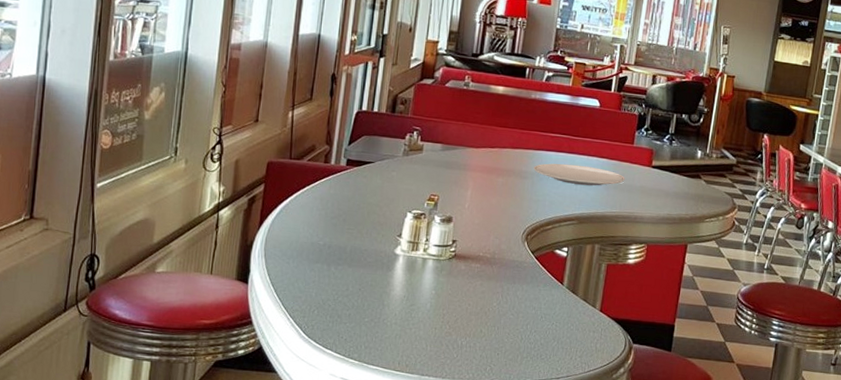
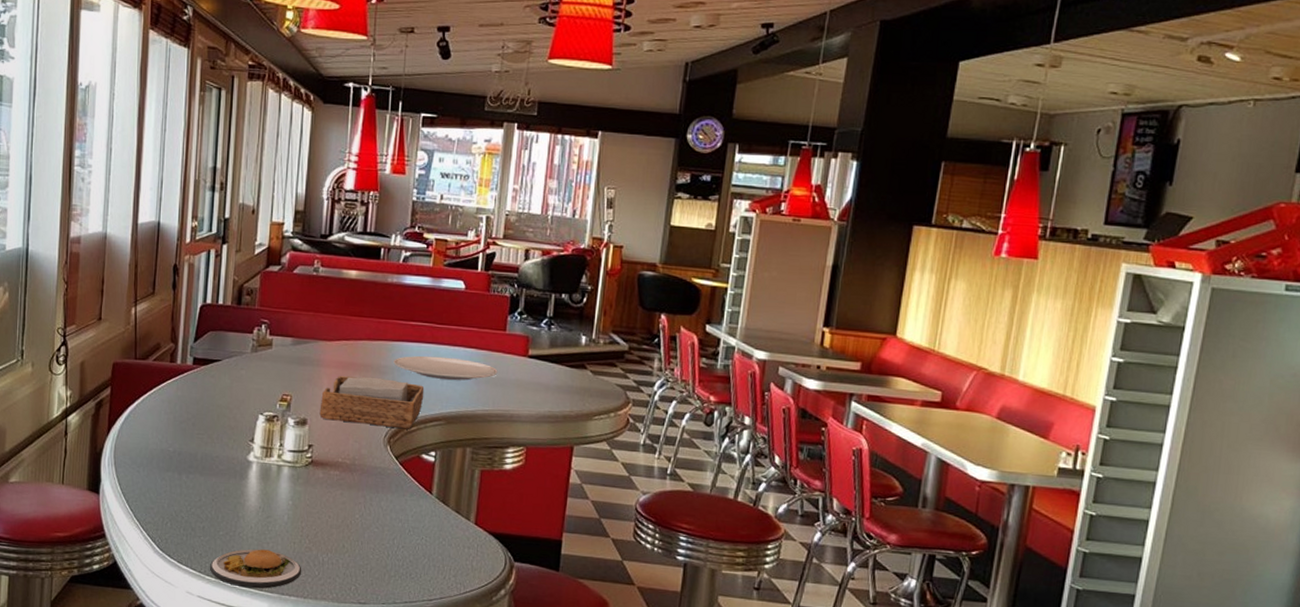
hamburger: none [353,334,442,370] -> present [209,549,302,589]
napkin holder: none [464,179,560,228] -> present [319,376,425,430]

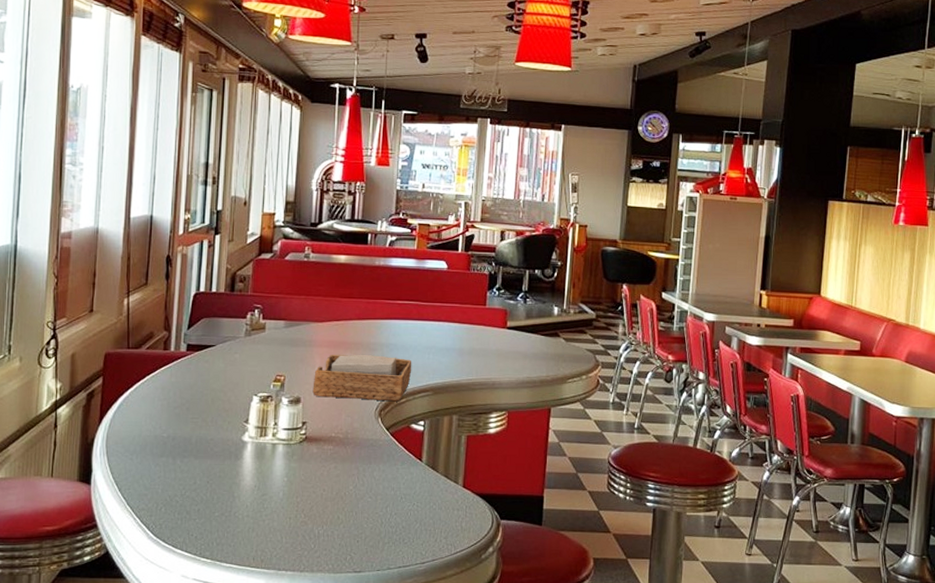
hamburger: present [209,549,302,589] -> none [205,527,298,567]
plate: present [394,355,498,381] -> none [383,332,480,353]

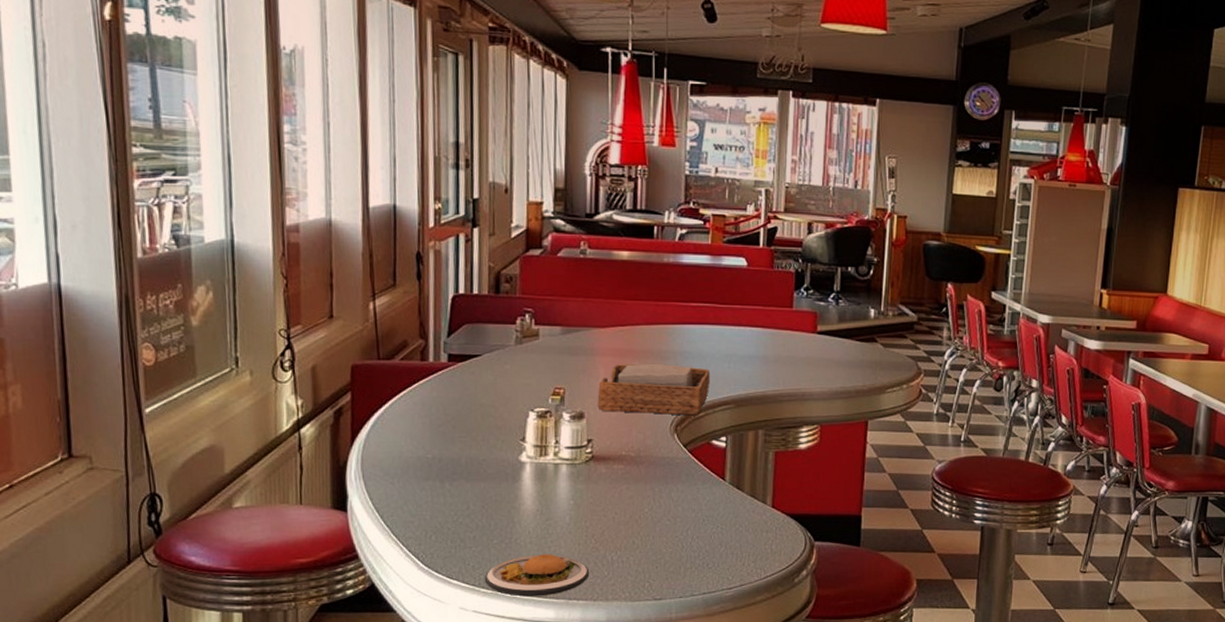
hamburger: none [205,527,298,567] -> present [484,554,590,597]

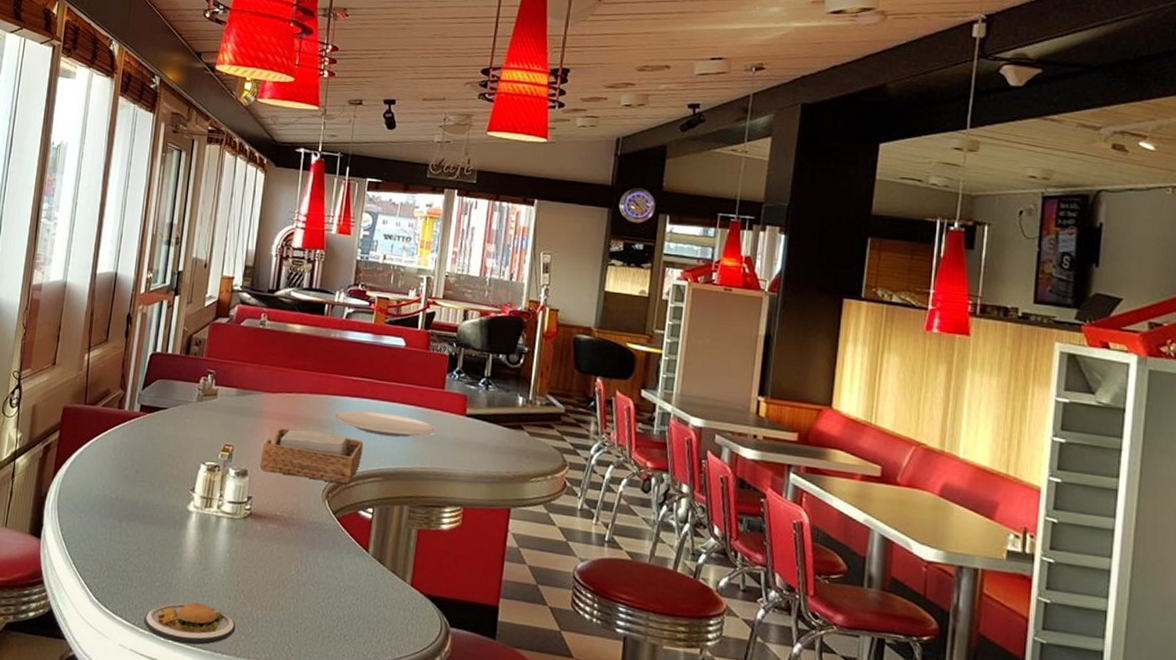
plate: none [675,338,787,361] -> present [334,410,436,437]

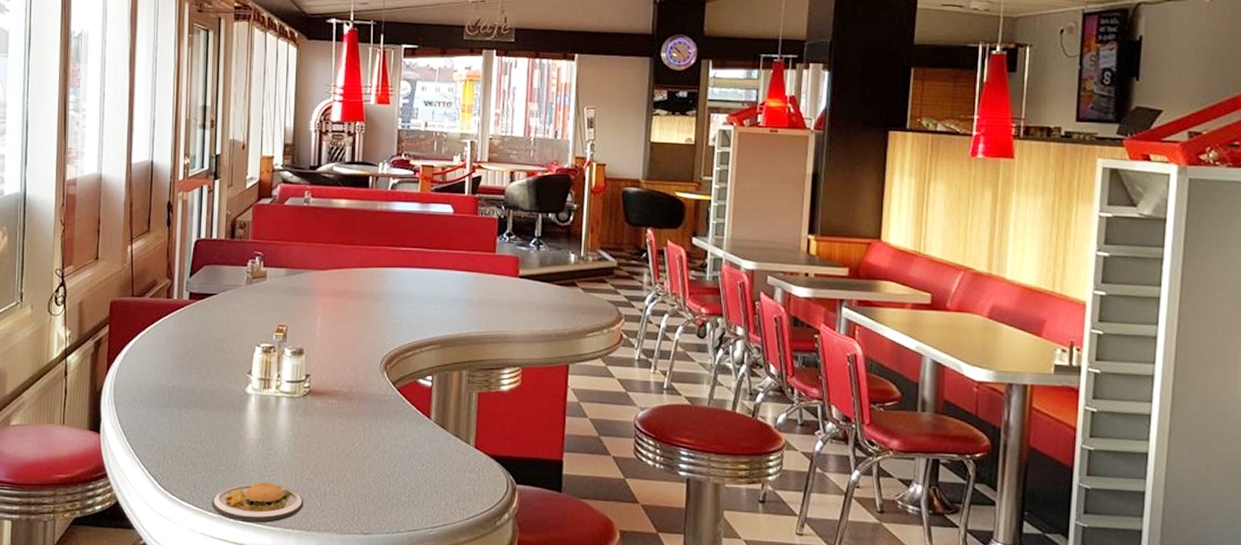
napkin holder: present [260,428,364,485] -> none [315,304,418,355]
plate: present [334,410,436,437] -> none [387,280,490,303]

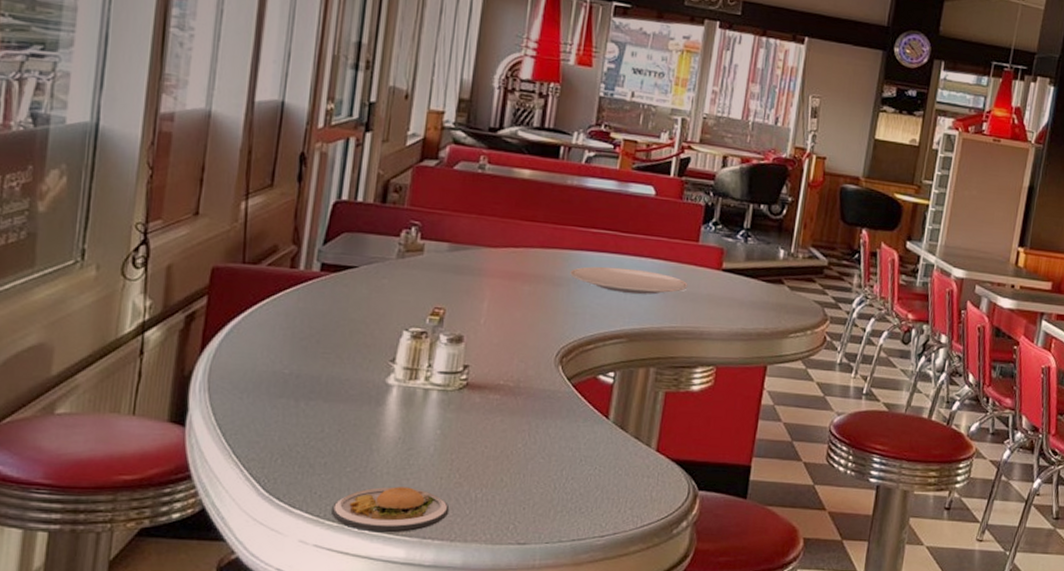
plate: none [387,280,490,303] -> present [570,266,688,295]

